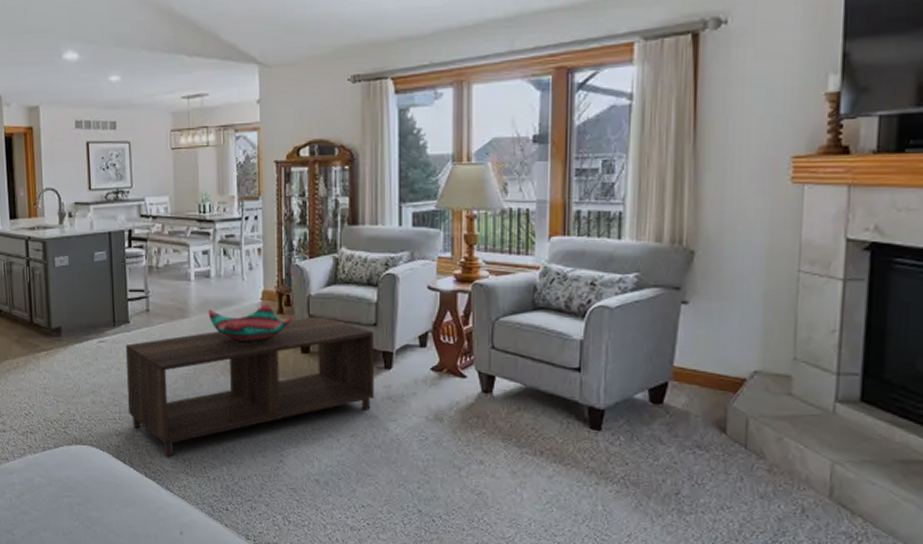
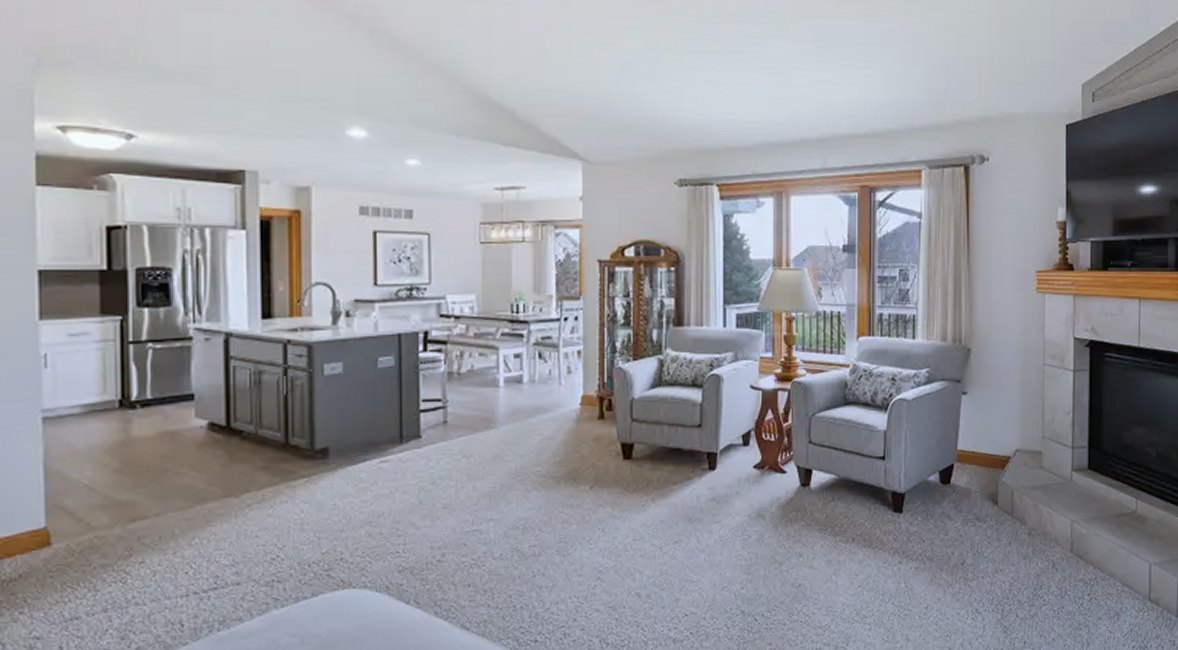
coffee table: present [125,316,374,457] -> none [414,420,698,589]
decorative bowl: present [208,304,294,344] -> none [519,410,616,453]

